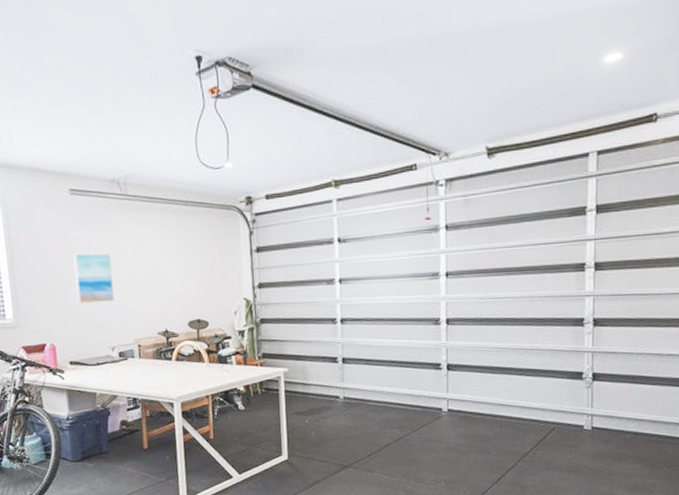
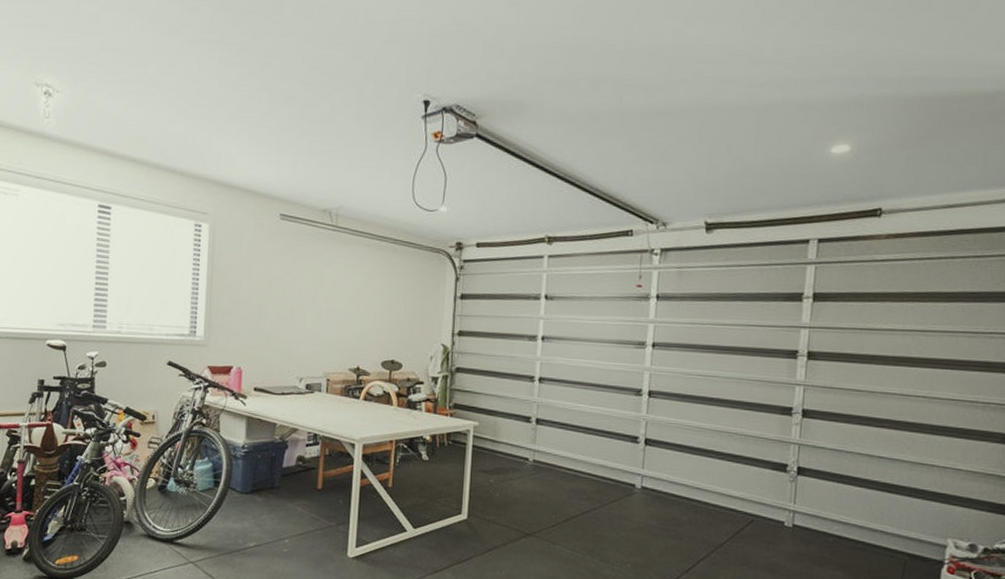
wall art: present [73,253,114,304] -> none [271,278,312,331]

